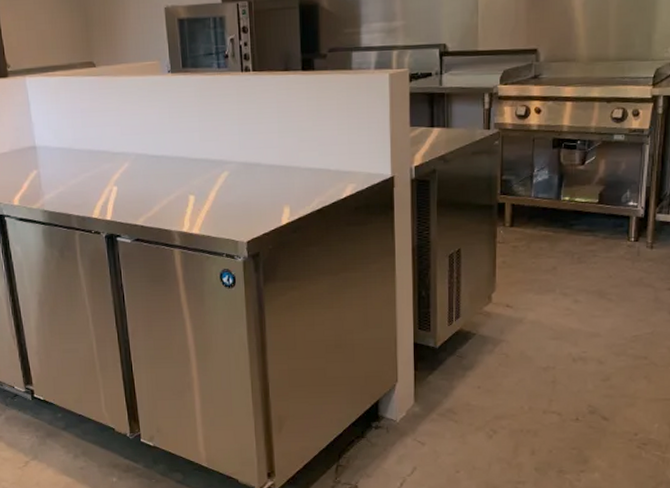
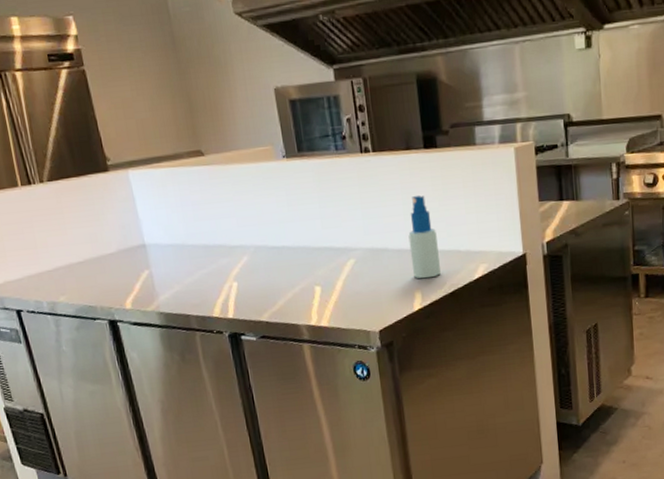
spray bottle: none [281,115,310,195] -> present [408,195,441,279]

